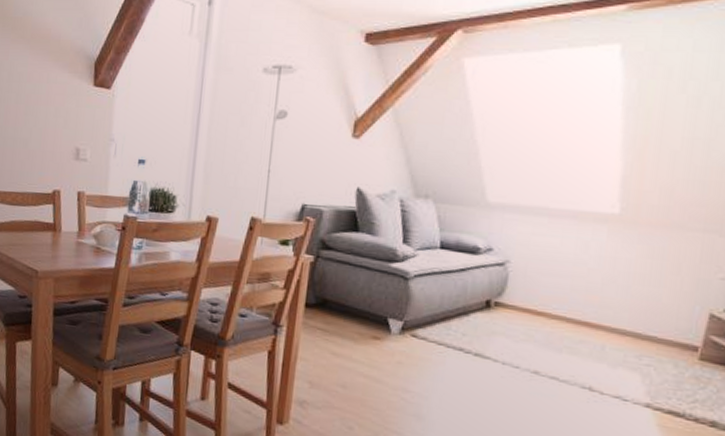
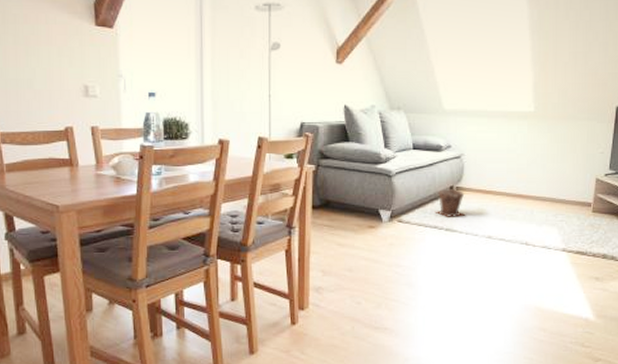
plant pot: none [461,303,506,341] -> present [435,189,466,217]

